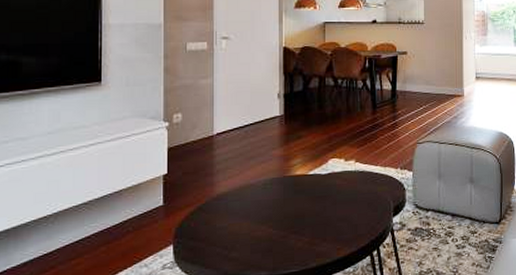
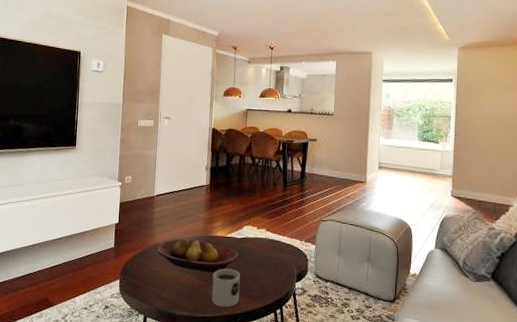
fruit bowl: none [221,182,325,221] -> present [157,238,239,273]
mug: none [294,211,328,259] -> present [211,268,240,307]

